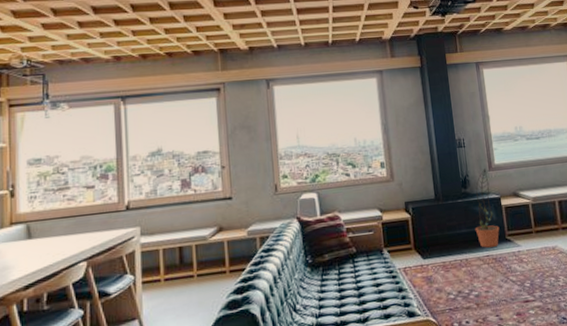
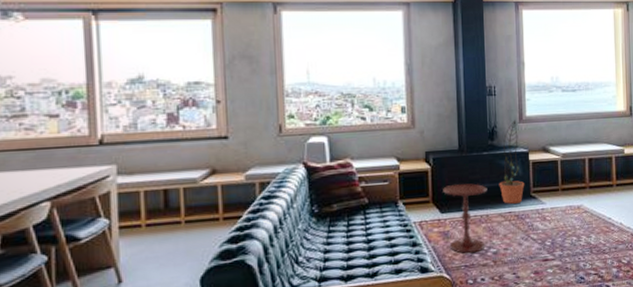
side table: none [423,229,468,297] -> present [443,183,487,254]

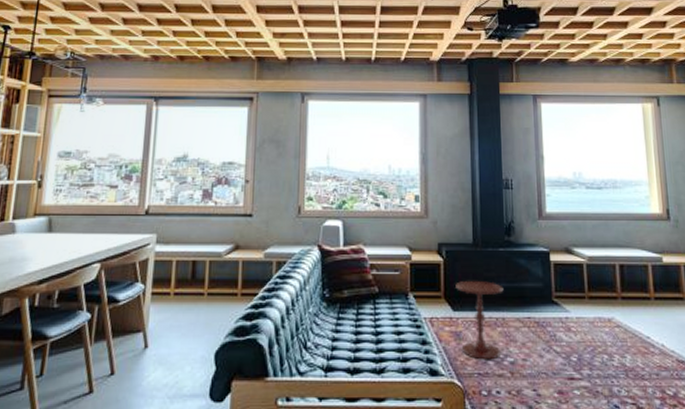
decorative plant: present [499,120,525,204] -> none [516,216,546,308]

